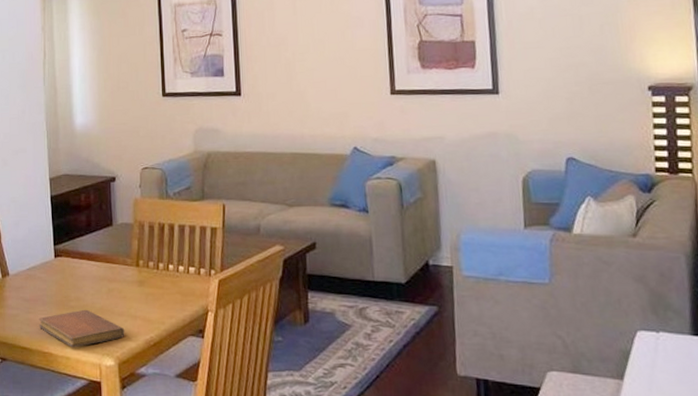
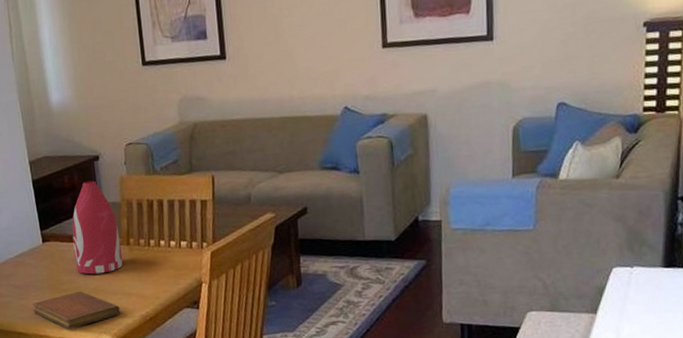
bottle: none [84,200,131,293] -> present [72,180,123,275]

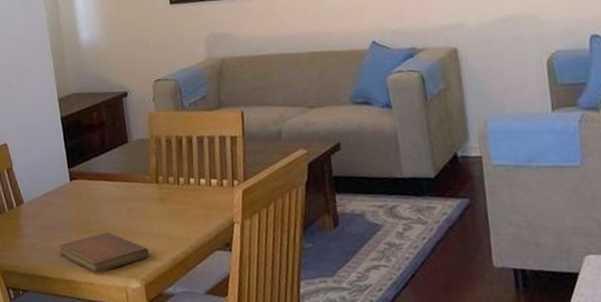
bottle: present [72,180,123,275] -> none [100,117,152,215]

